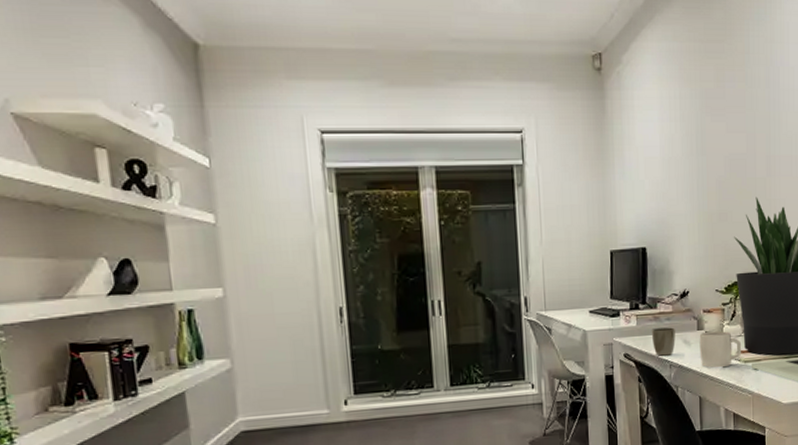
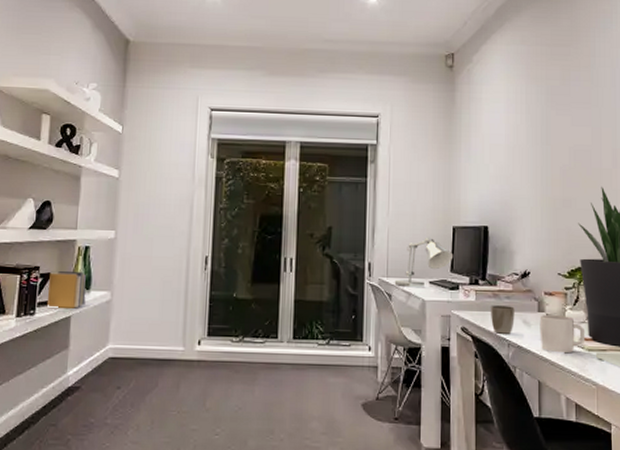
books: none [147,340,201,385] -> present [46,271,86,308]
desk lamp: none [553,264,613,320] -> present [394,237,454,288]

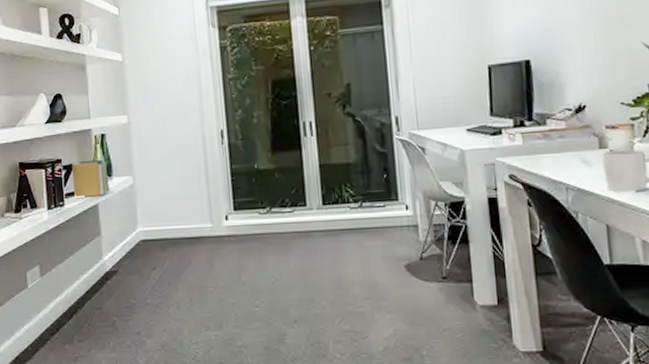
desk lamp: present [394,237,454,288] -> none [426,80,492,139]
cup: present [490,305,515,334] -> none [540,145,572,178]

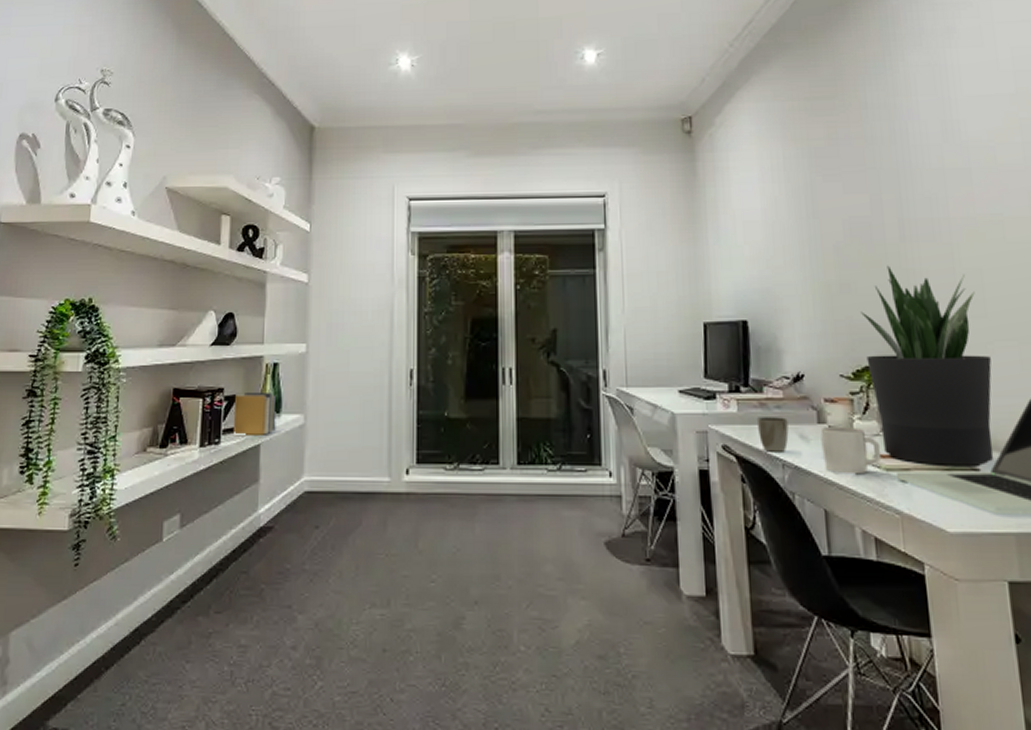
cup: none [540,145,572,178] -> present [756,417,789,452]

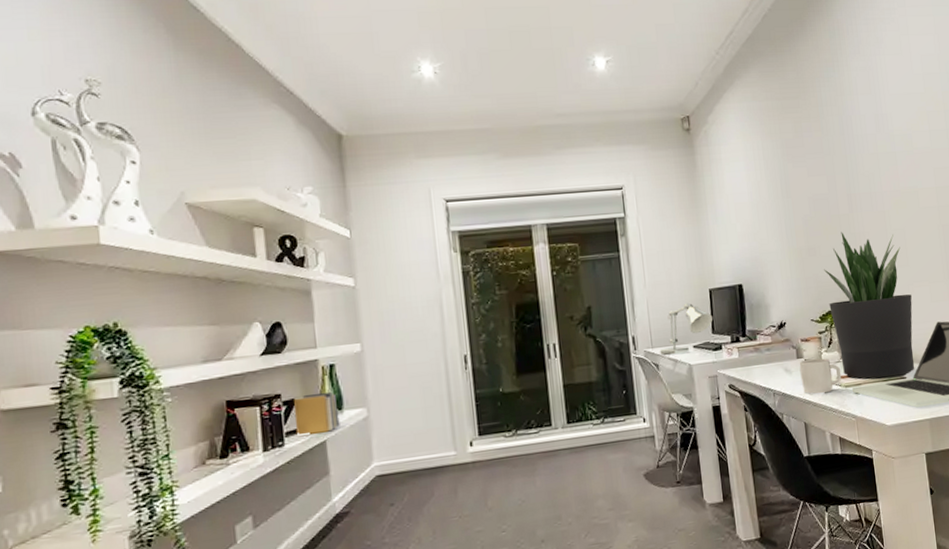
desk lamp: none [636,336,707,399] -> present [659,302,713,355]
cup: present [756,417,789,452] -> none [753,357,777,385]

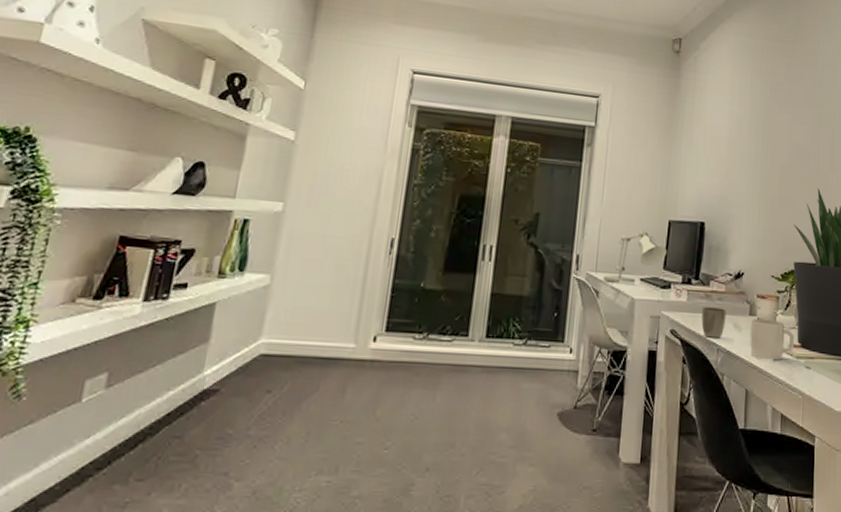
books: present [294,392,340,436] -> none [185,247,241,293]
cup: none [753,357,777,385] -> present [701,307,726,338]

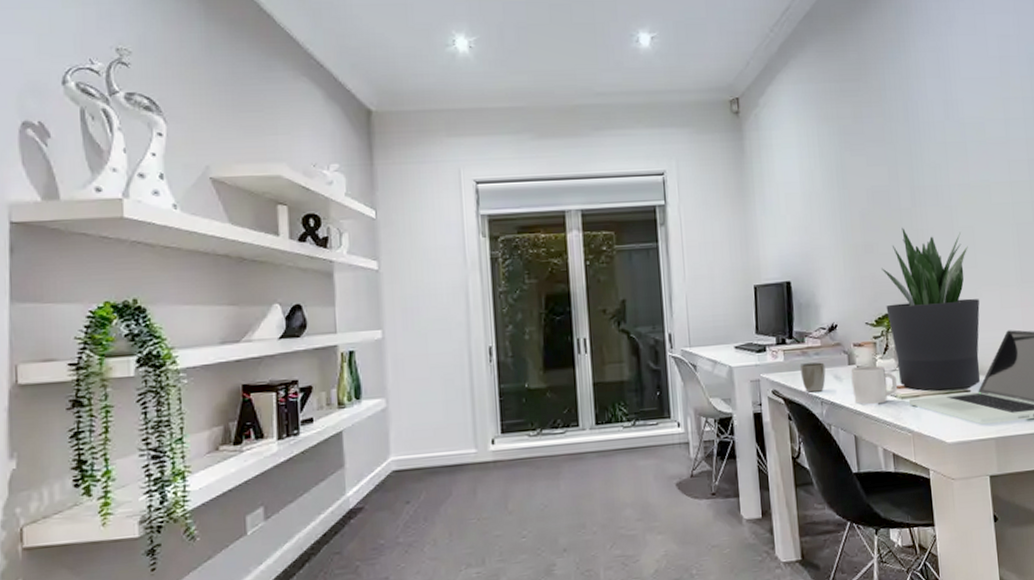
desk lamp: present [603,230,668,285] -> none [698,299,758,356]

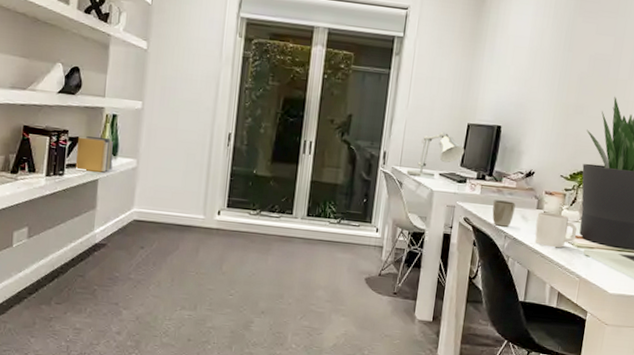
books: none [311,381,357,425] -> present [75,136,113,173]
desk lamp: none [698,299,758,356] -> present [406,131,465,179]

